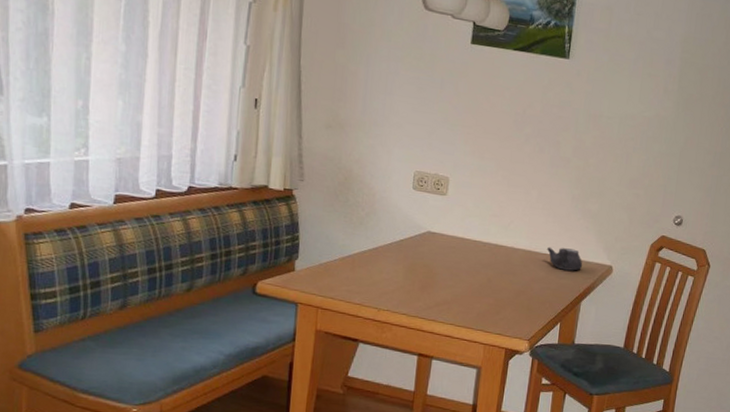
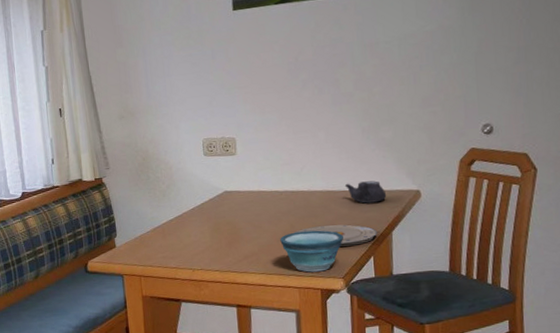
bowl: none [475,286,537,331] -> present [280,230,344,272]
plate: none [489,284,569,310] -> present [293,224,378,246]

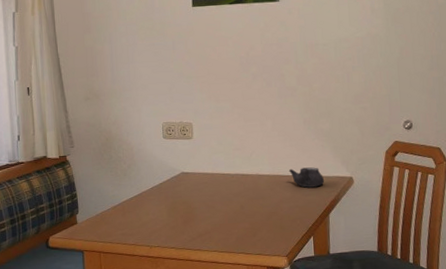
bowl: present [280,230,344,272] -> none [231,211,288,251]
plate: present [293,224,378,246] -> none [243,206,317,227]

